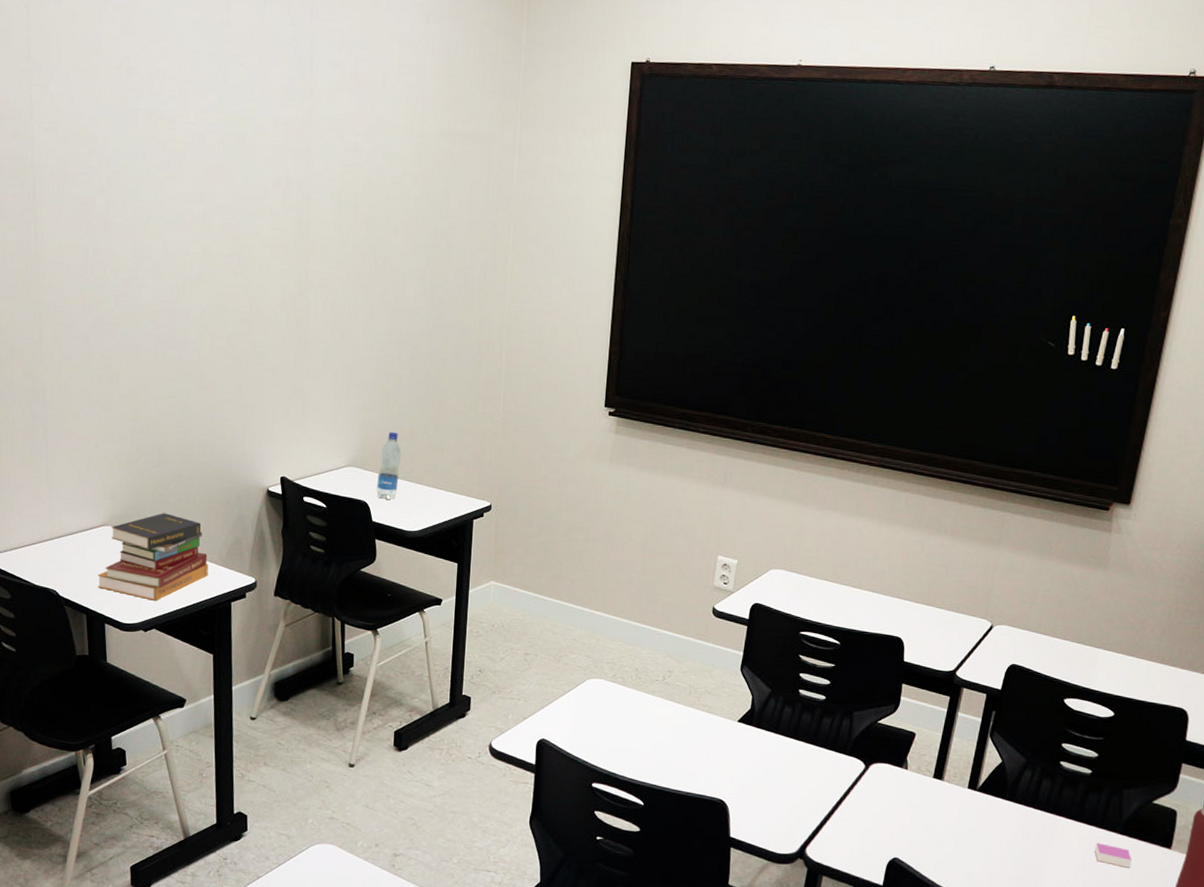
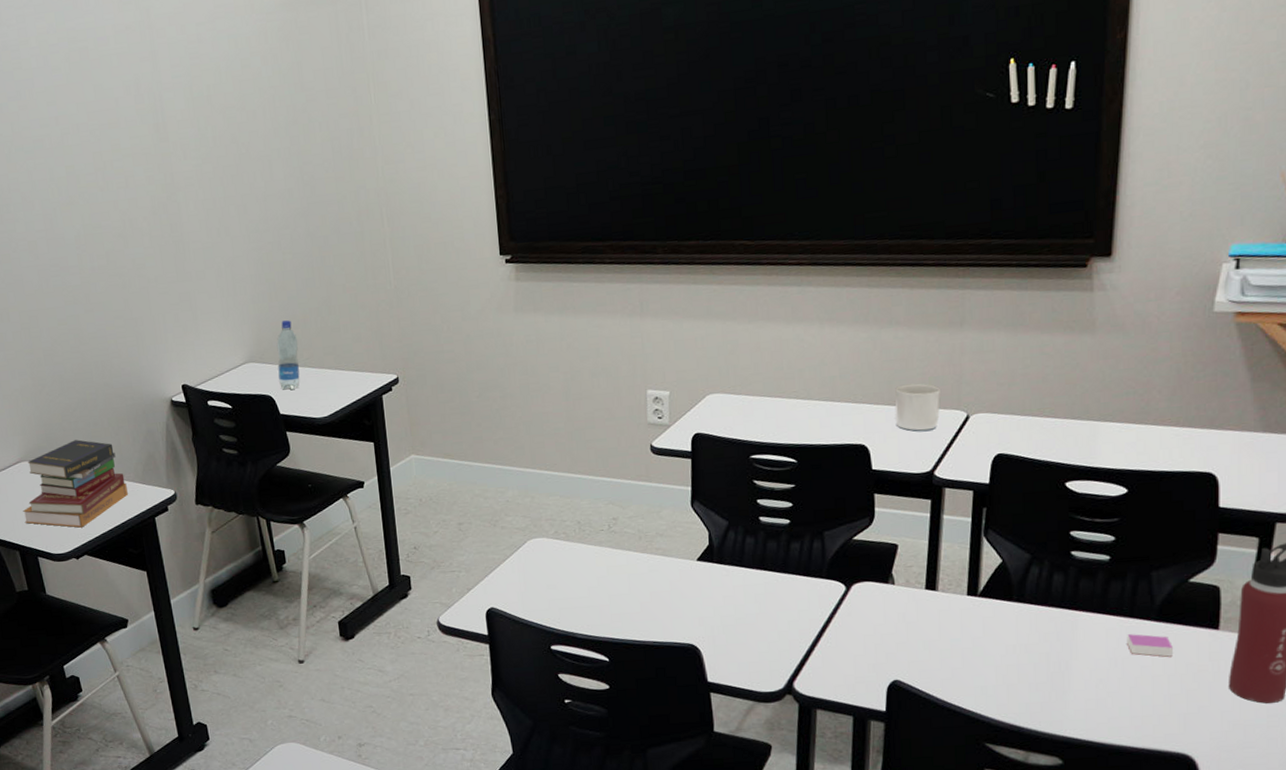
mug: none [930,588,973,634] -> present [894,383,942,432]

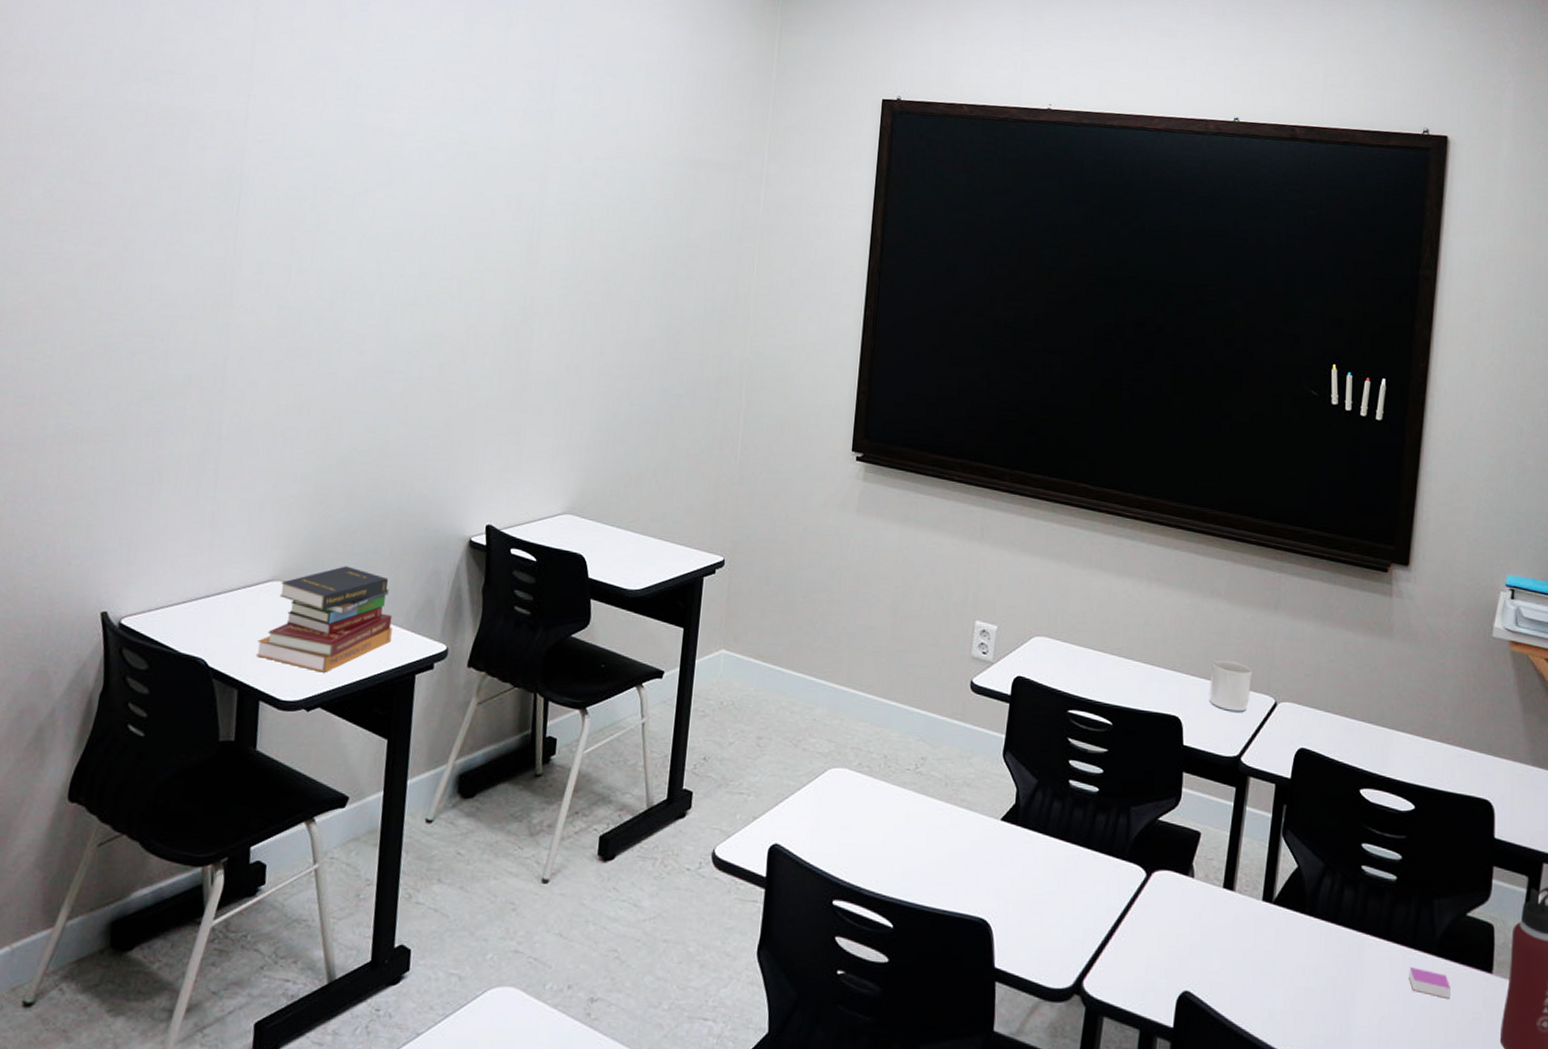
bottle: present [276,320,300,391] -> none [594,475,626,554]

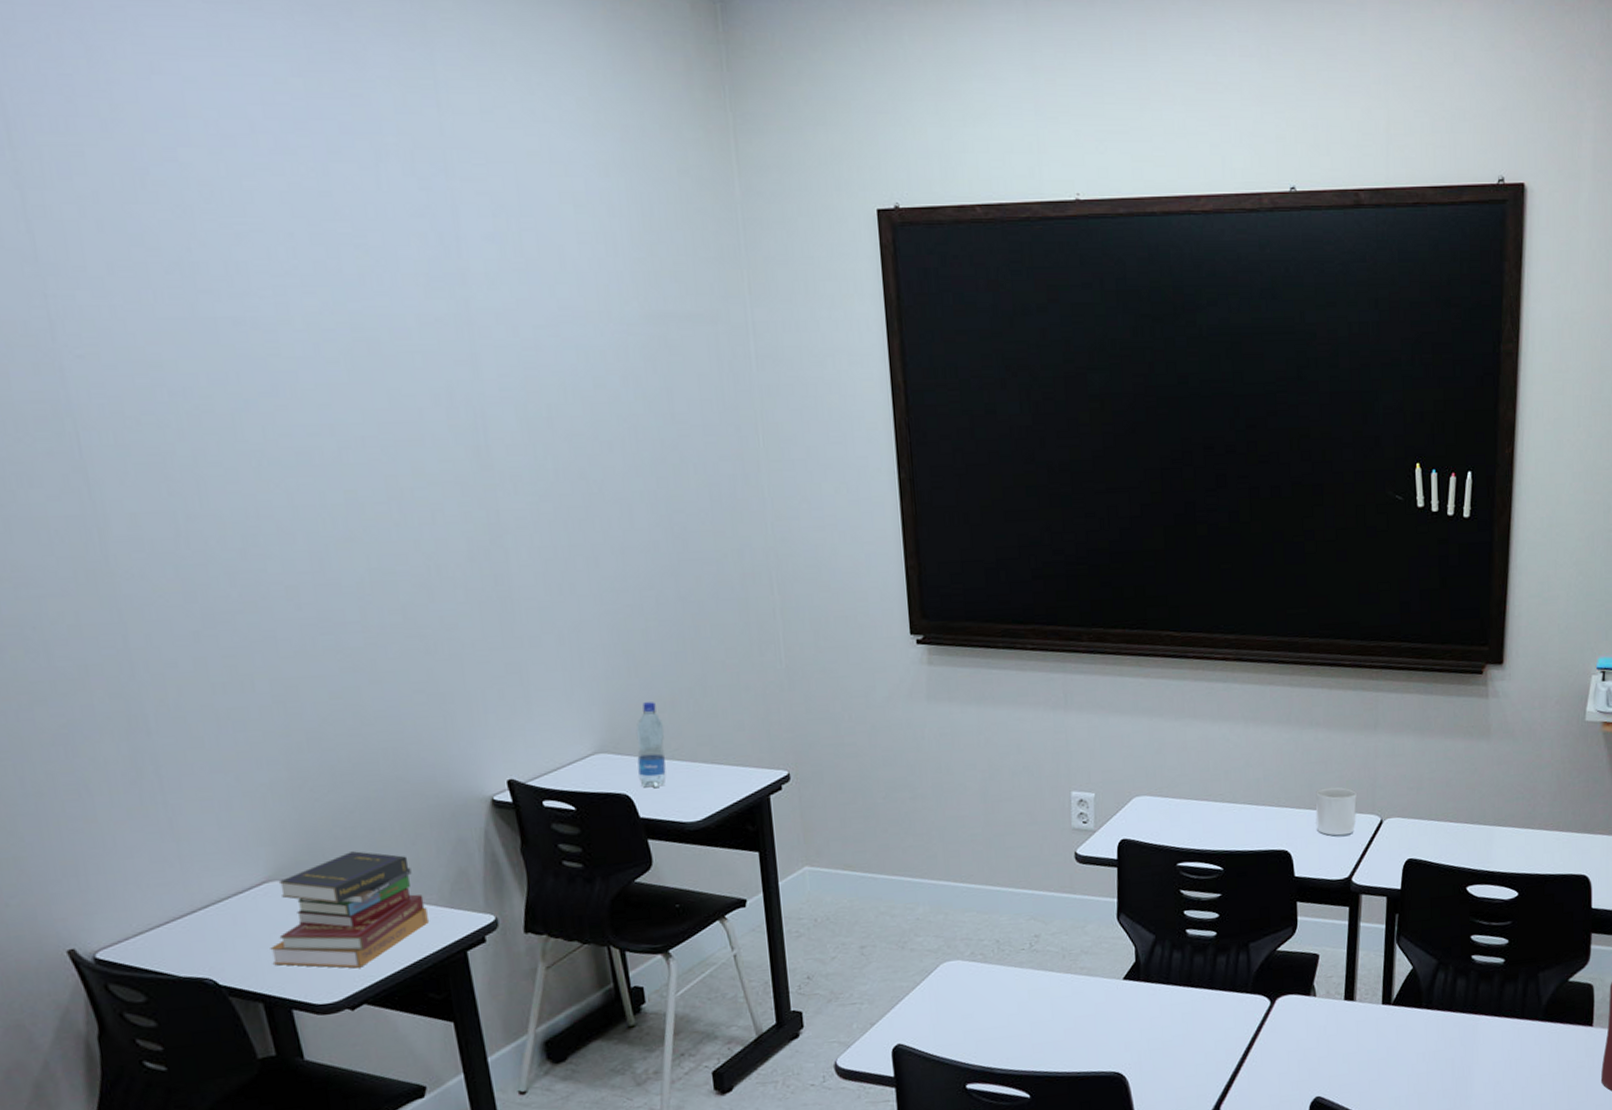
bottle: none [594,475,626,554] -> present [636,702,666,789]
eraser: present [1409,967,1450,999] -> none [1519,1035,1557,1056]

